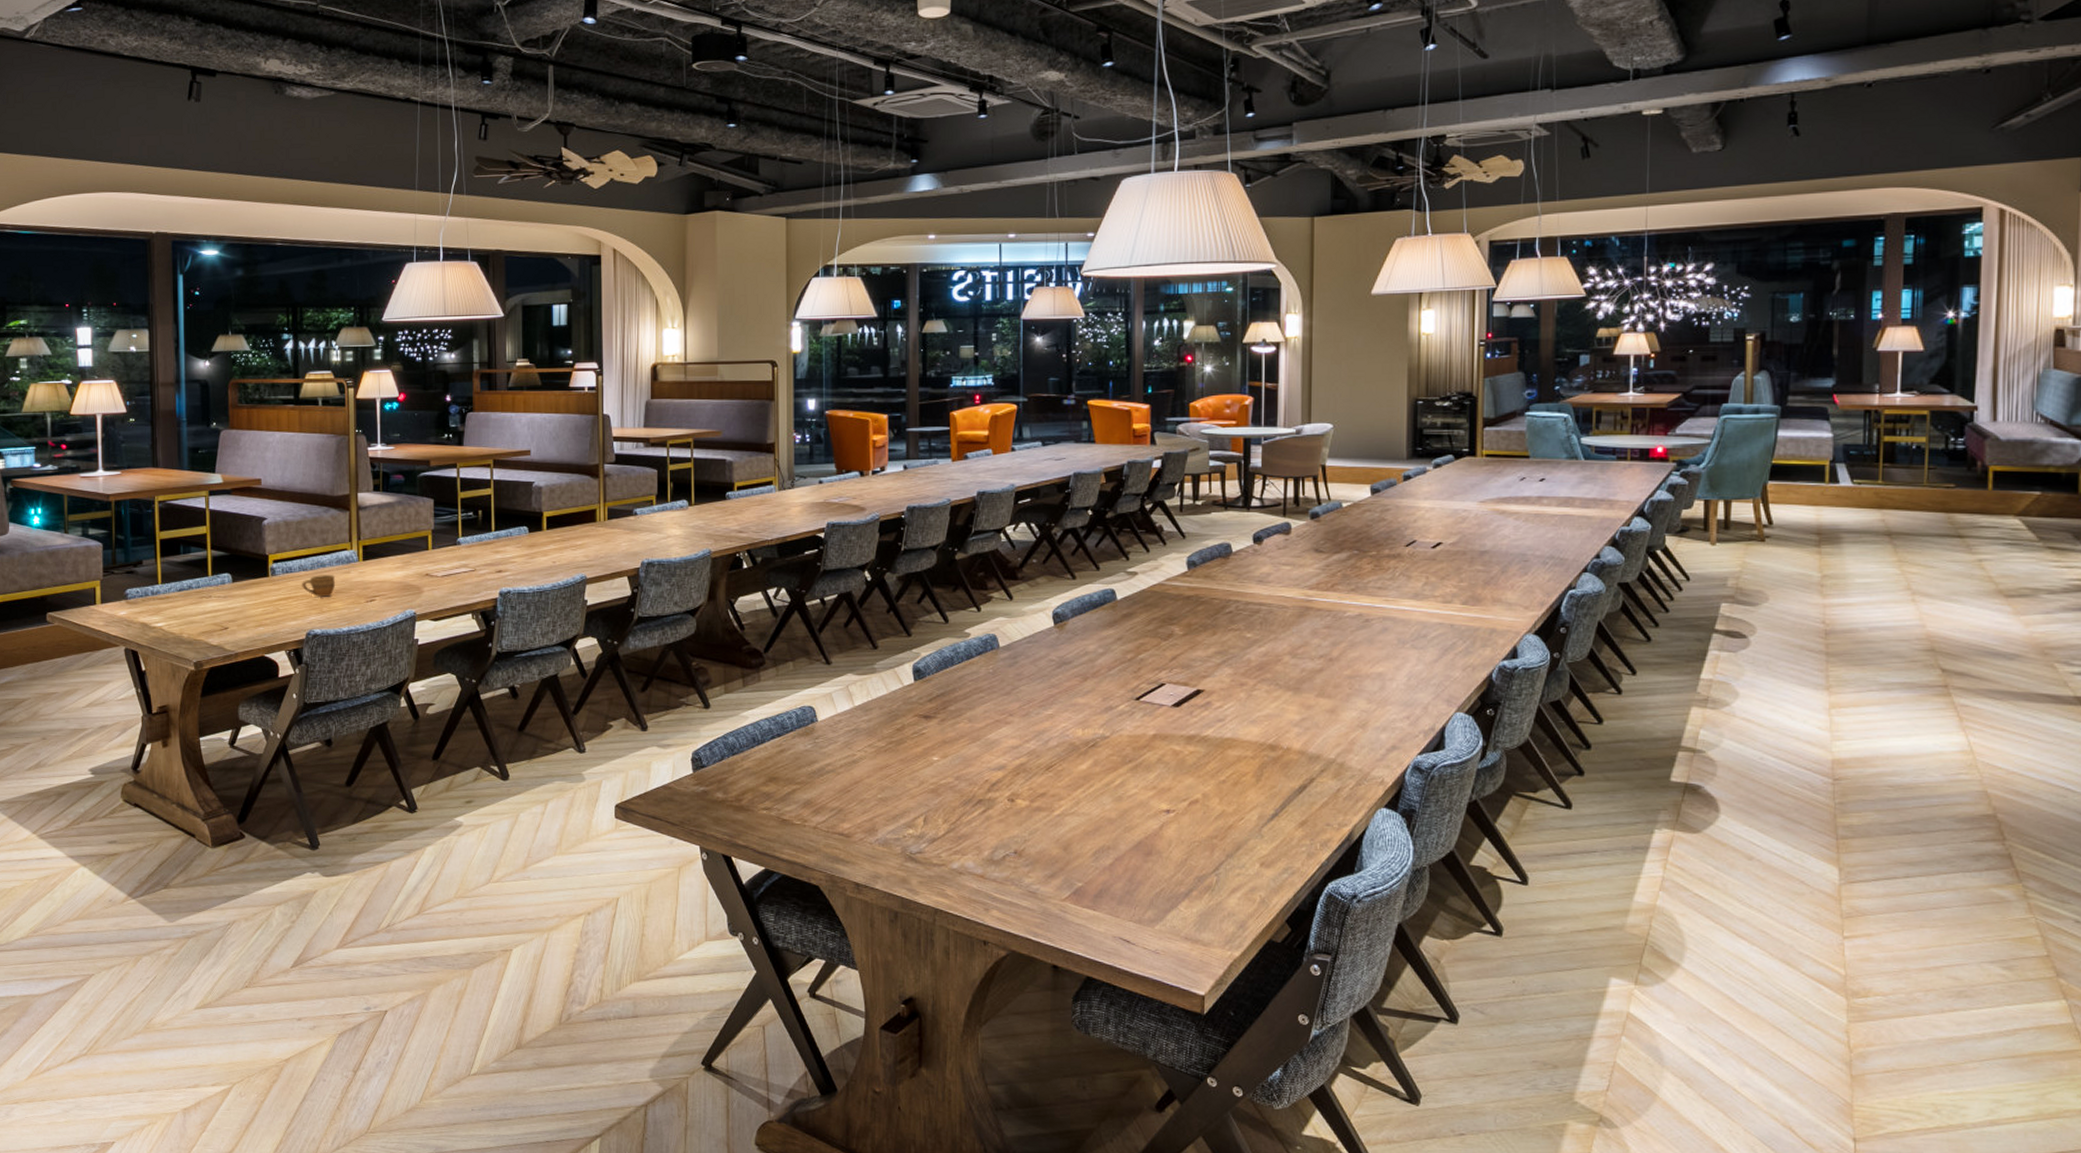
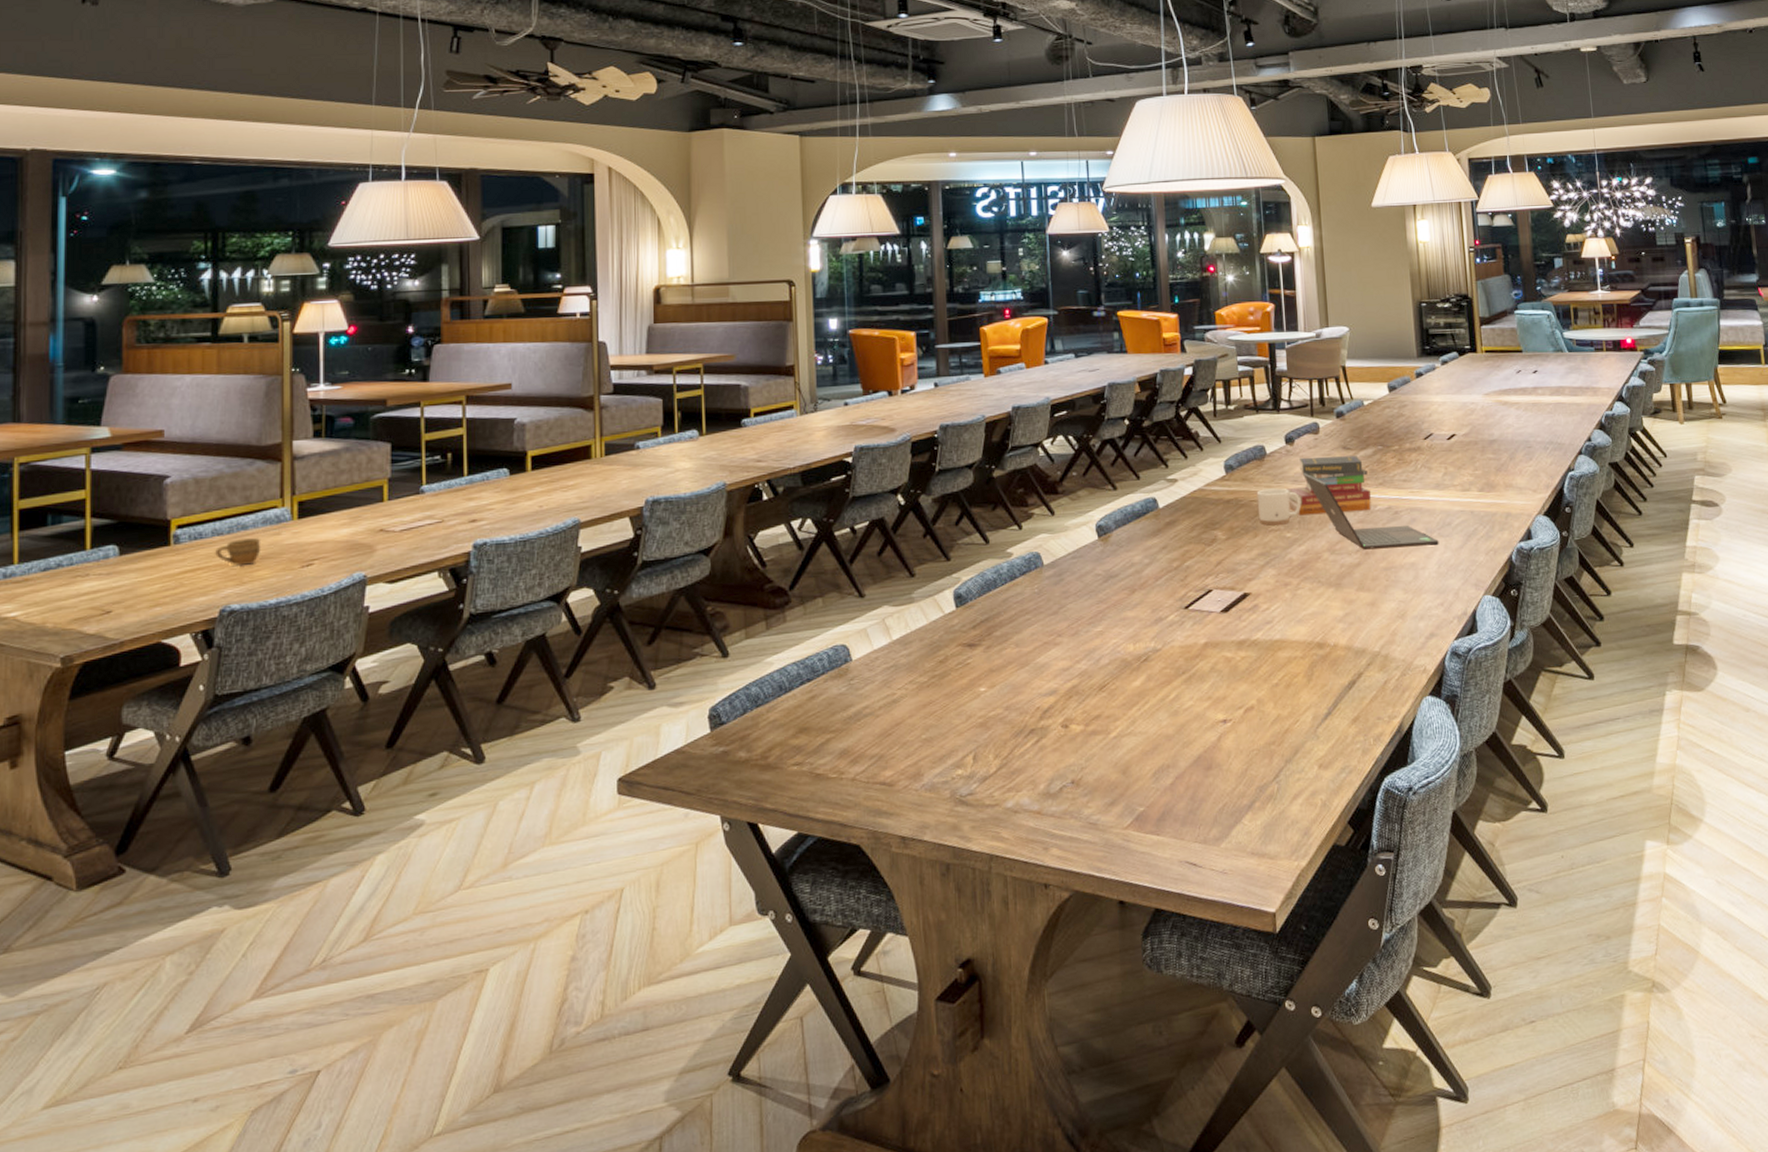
mug: none [1218,587,1265,626] -> present [1256,488,1302,527]
books: none [1250,558,1340,617] -> present [1286,456,1371,516]
laptop: none [1268,574,1411,657] -> present [1302,473,1439,550]

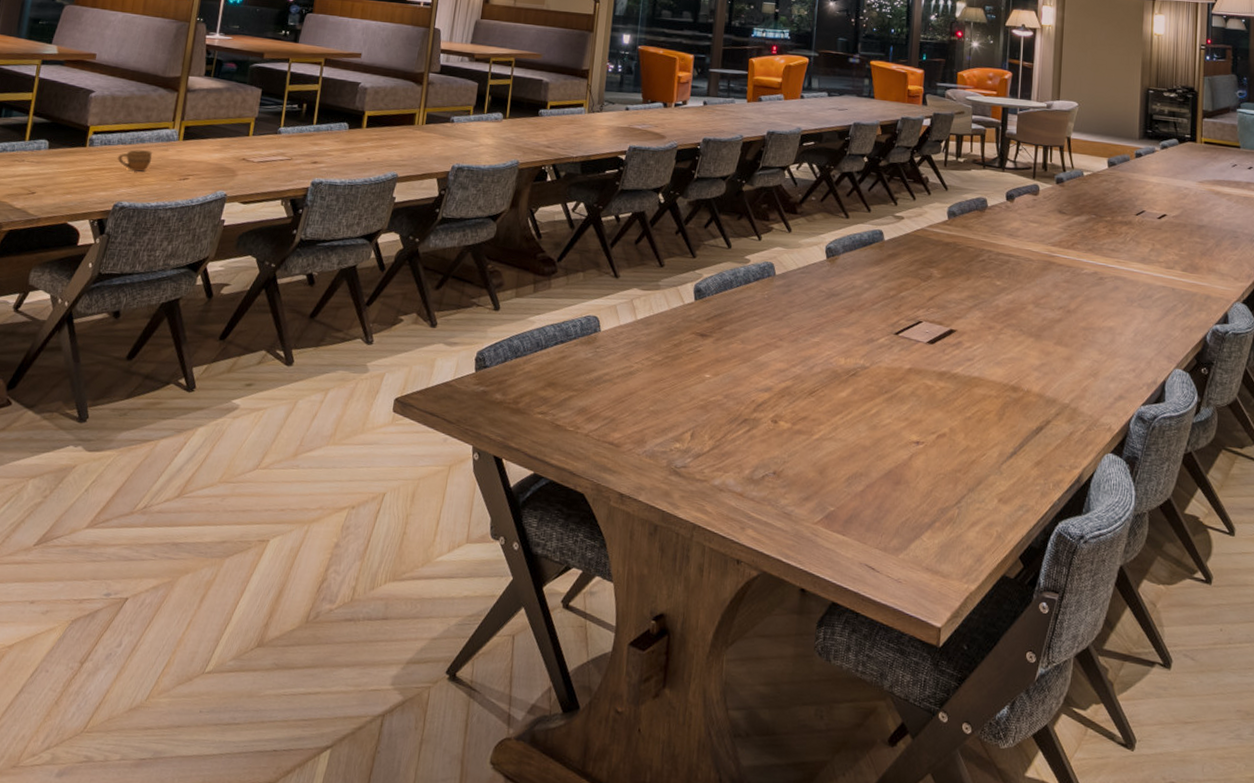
mug: present [1256,488,1302,527] -> none [972,238,1014,274]
books: present [1286,456,1371,516] -> none [1001,214,1079,273]
laptop: present [1302,473,1439,550] -> none [1018,229,1138,315]

